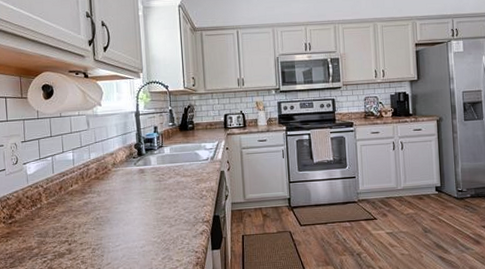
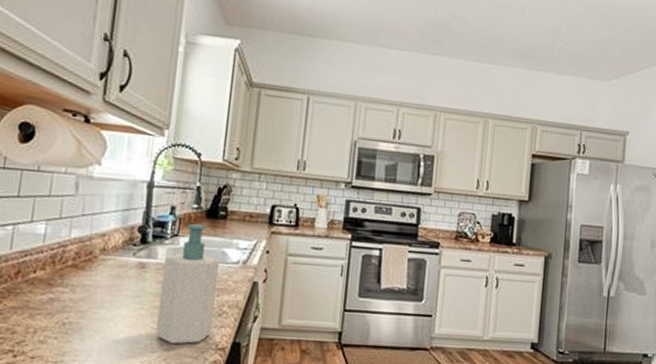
soap bottle: none [156,136,197,223] -> present [155,224,220,345]

